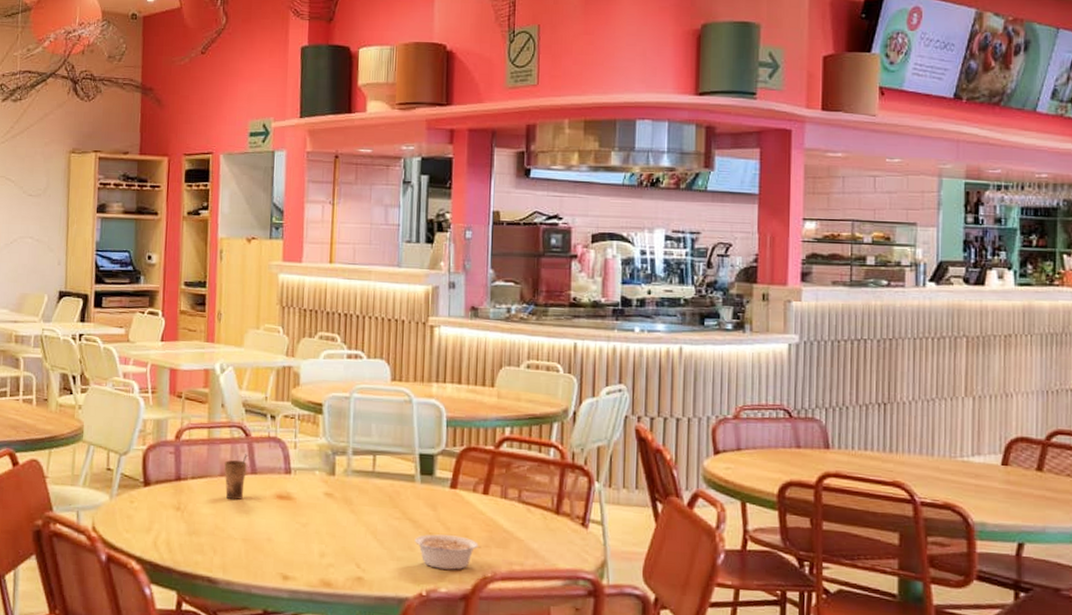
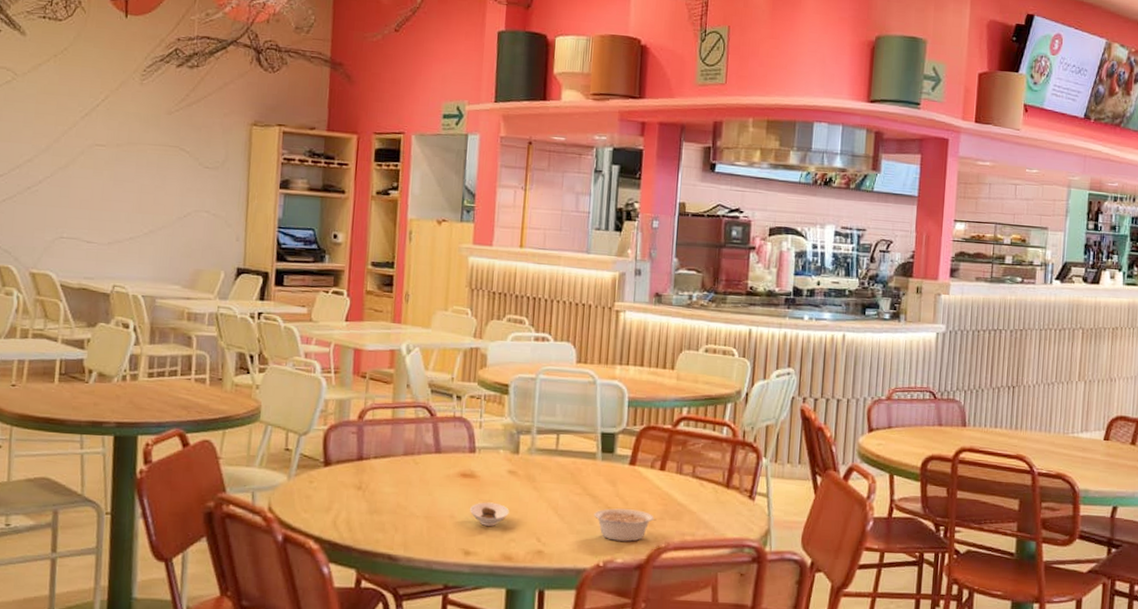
cup: present [224,454,247,500] -> none [407,433,432,479]
saucer: none [286,525,327,550] -> present [469,502,509,526]

